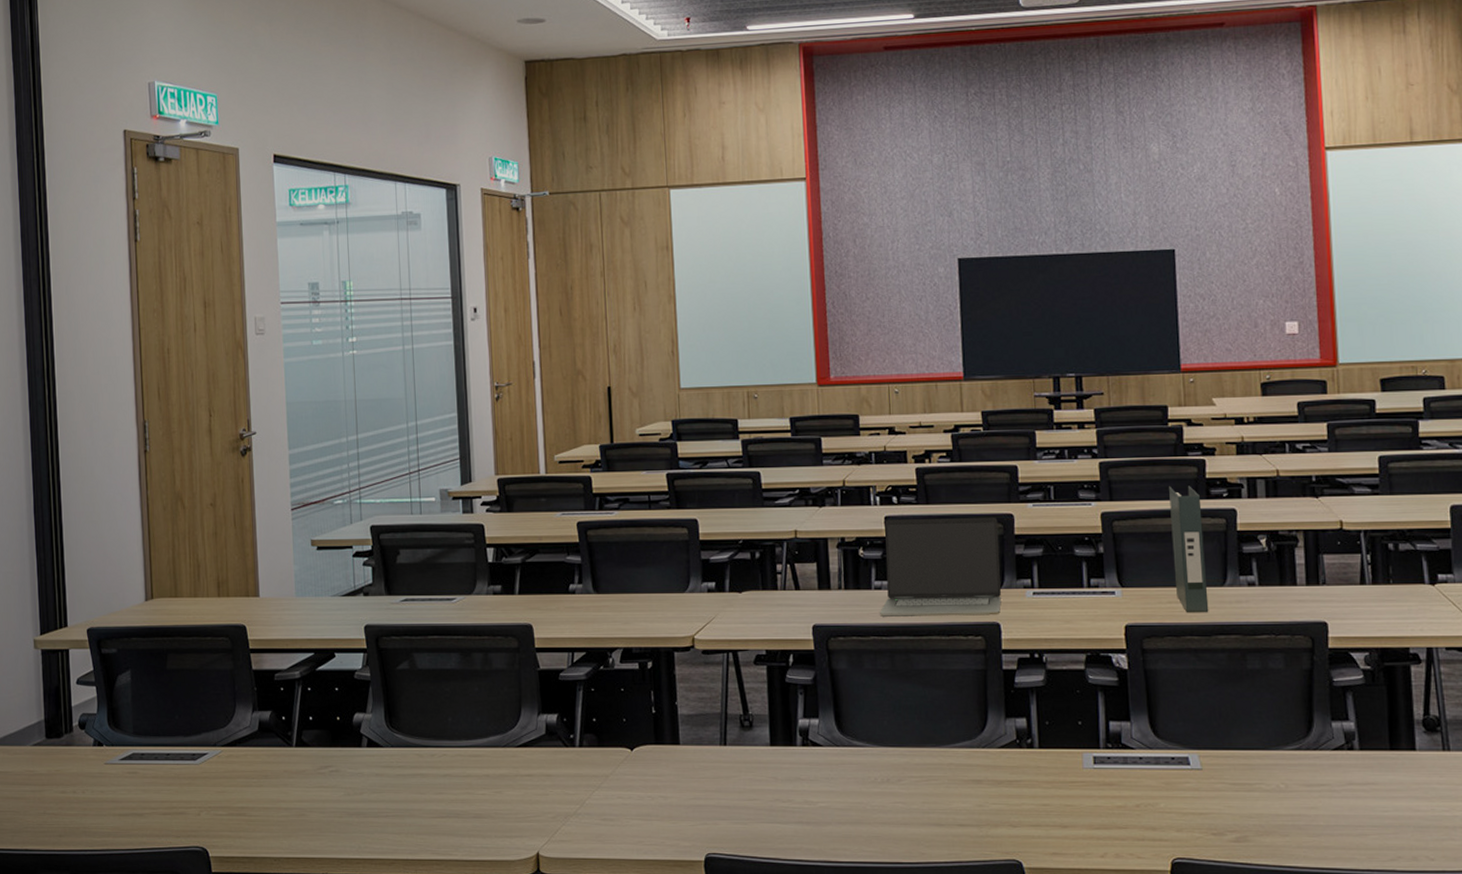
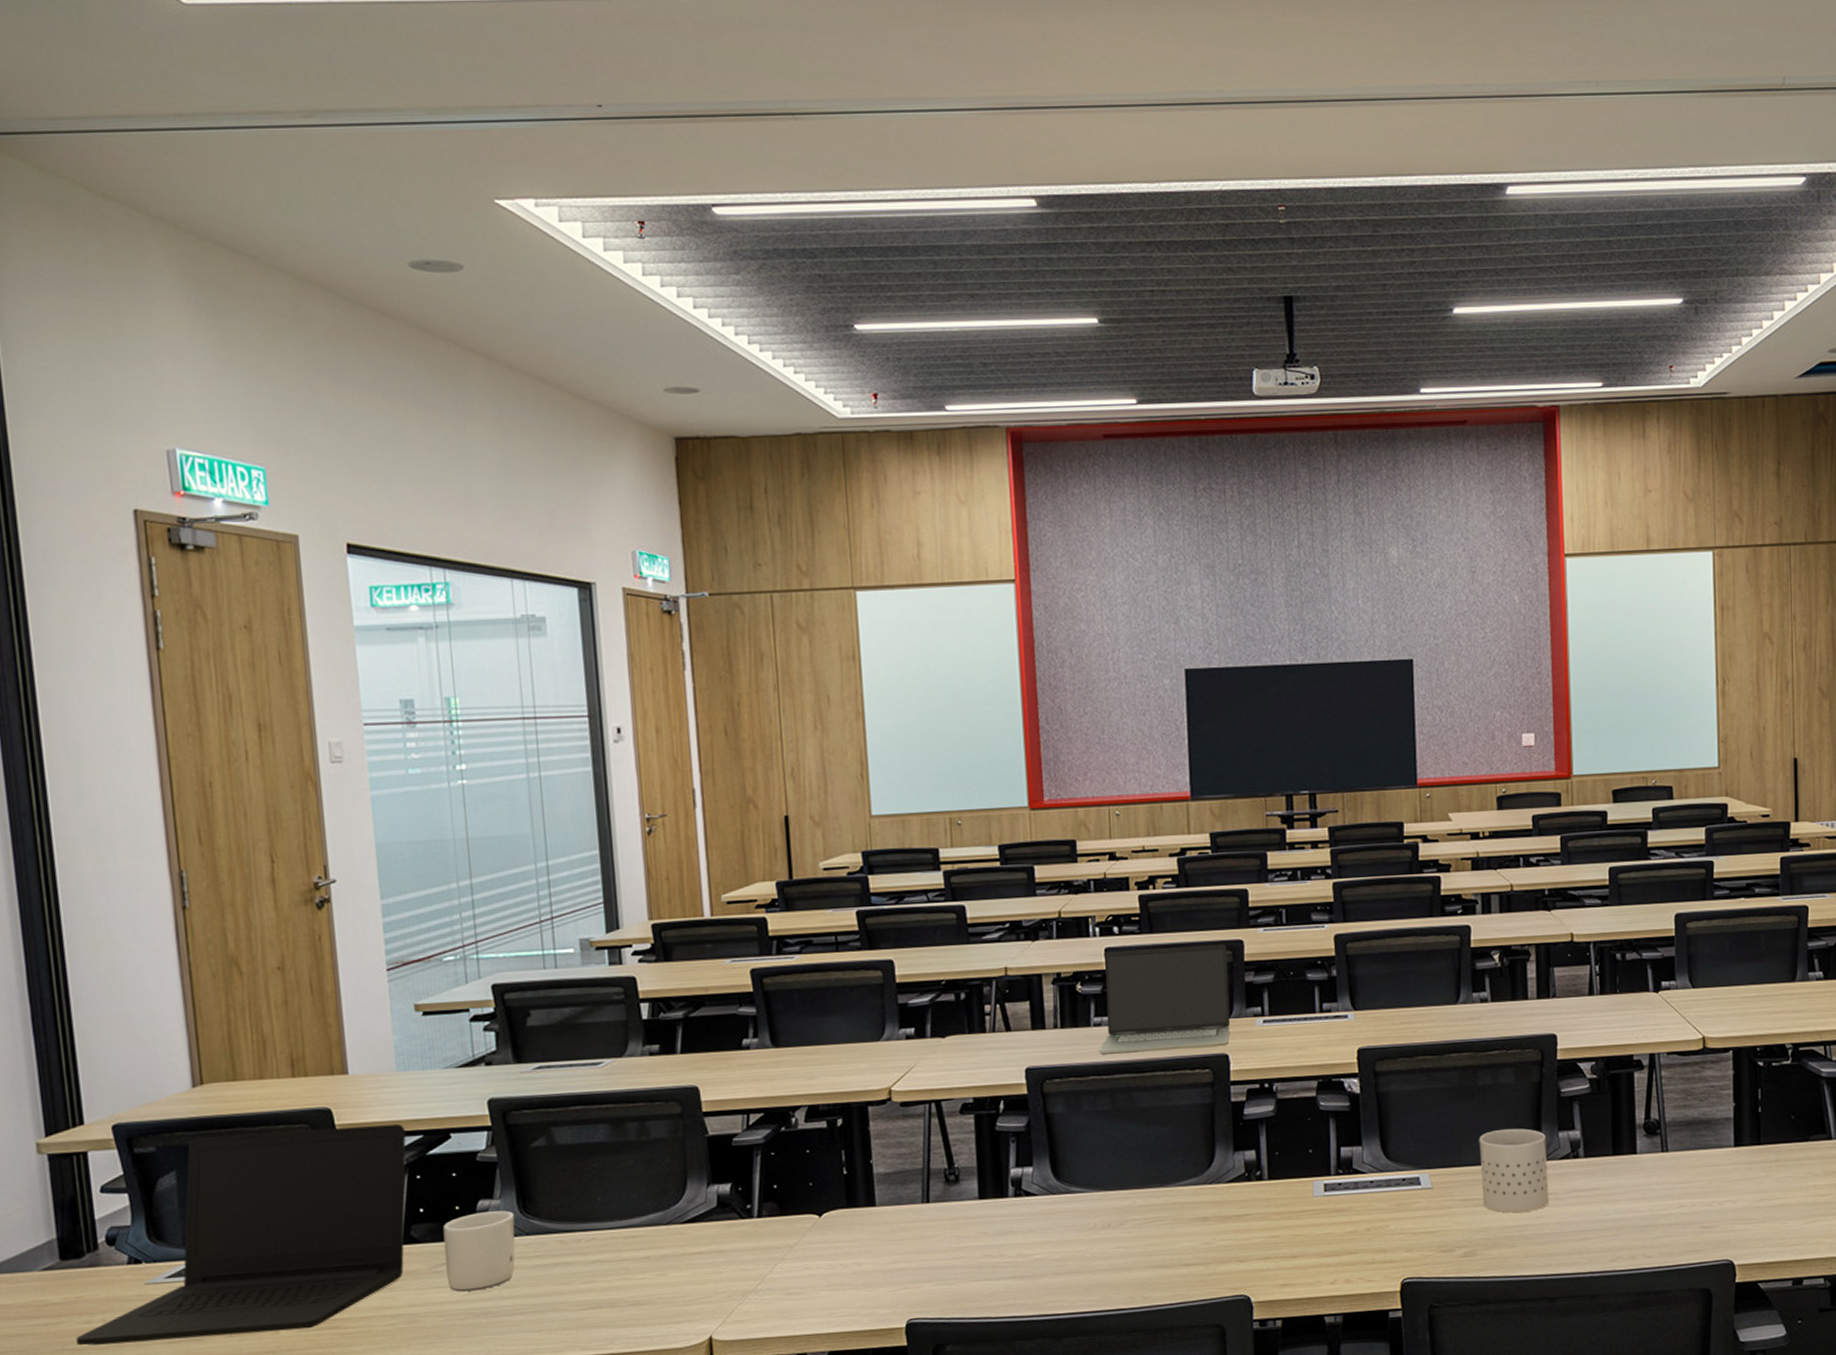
laptop: none [54,642,302,814] -> present [76,1124,407,1346]
mug: none [326,724,383,793] -> present [442,1210,515,1292]
binder: present [1169,486,1209,613] -> none [1404,904,1442,1033]
mug: none [1249,714,1324,801] -> present [1479,1128,1549,1213]

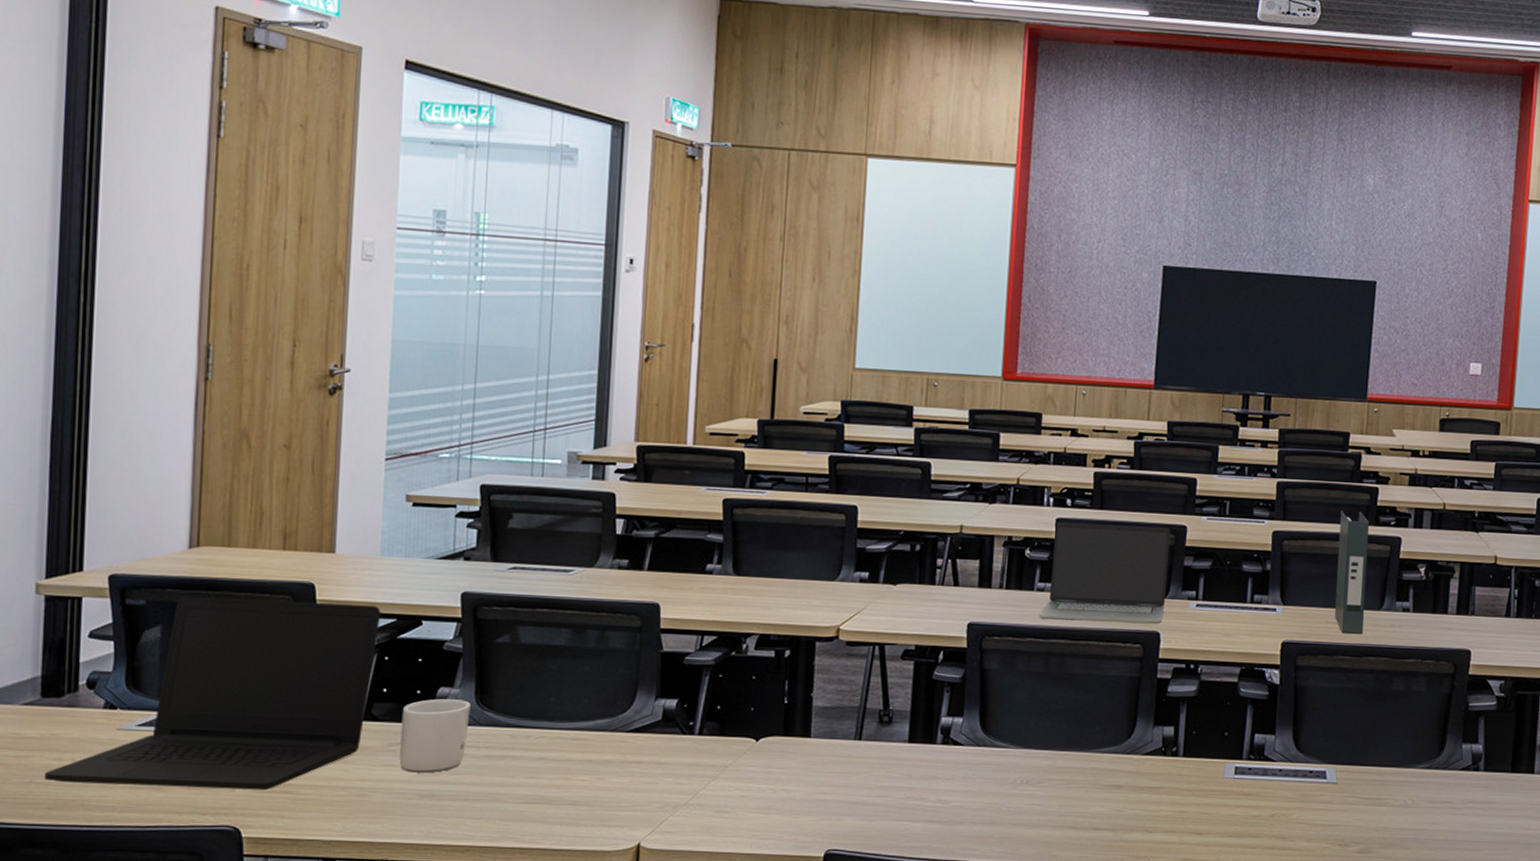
binder: none [1404,904,1442,1033] -> present [1335,511,1370,635]
mug: present [1479,1128,1549,1213] -> none [1383,734,1450,817]

